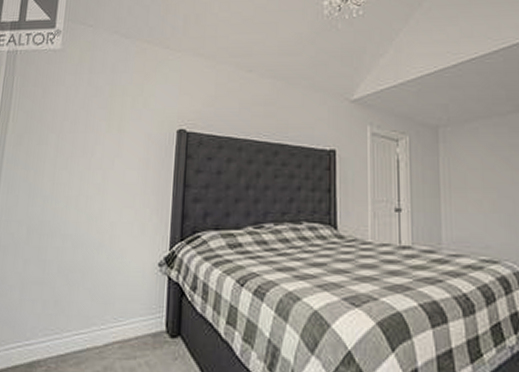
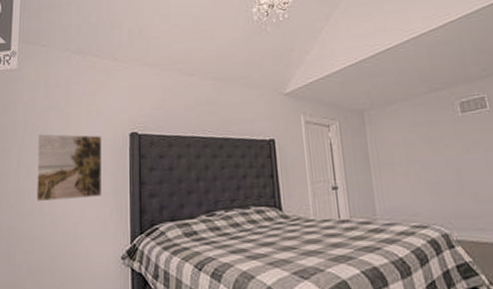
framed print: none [72,123,147,196] -> present [36,134,102,201]

